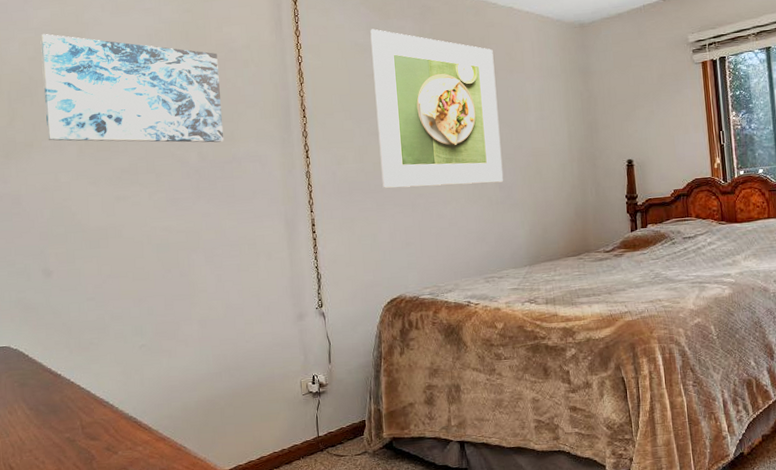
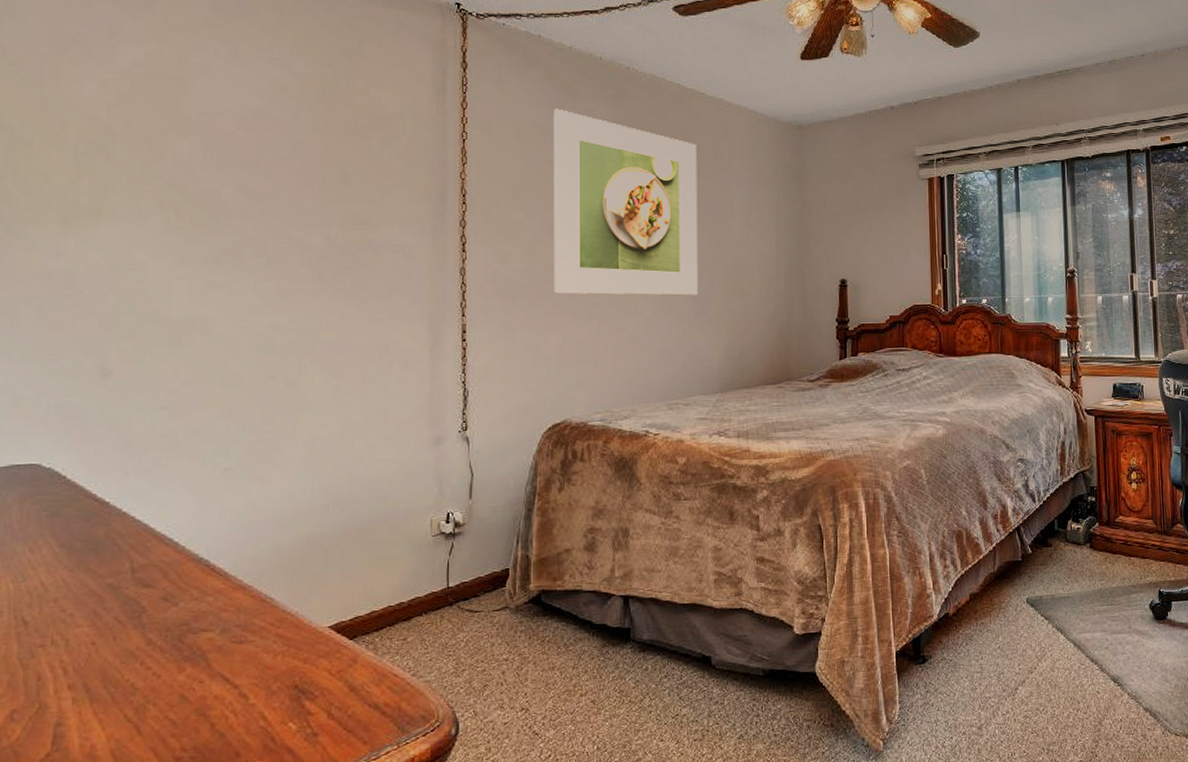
wall art: present [40,33,224,143] -> none [124,75,360,225]

